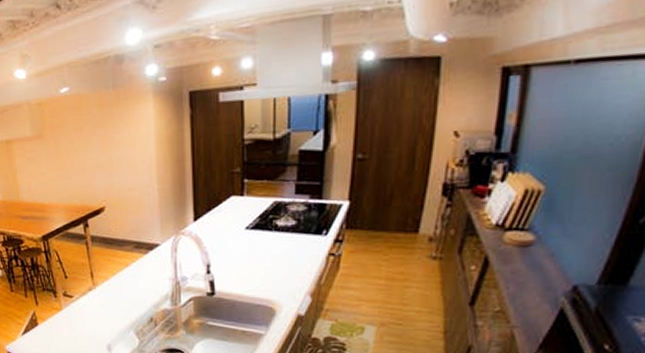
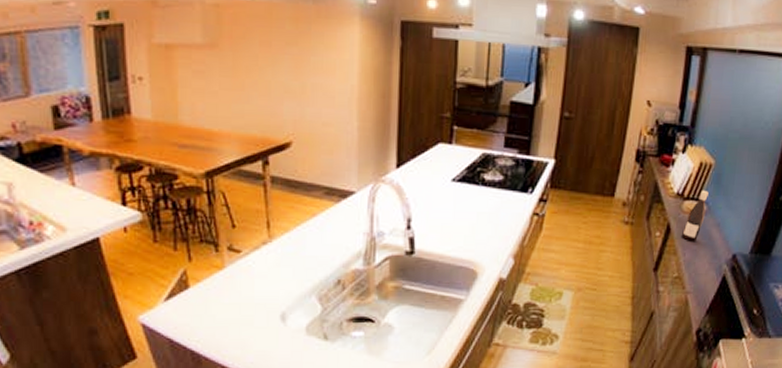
bottle: none [504,218,537,274] -> present [682,190,709,241]

